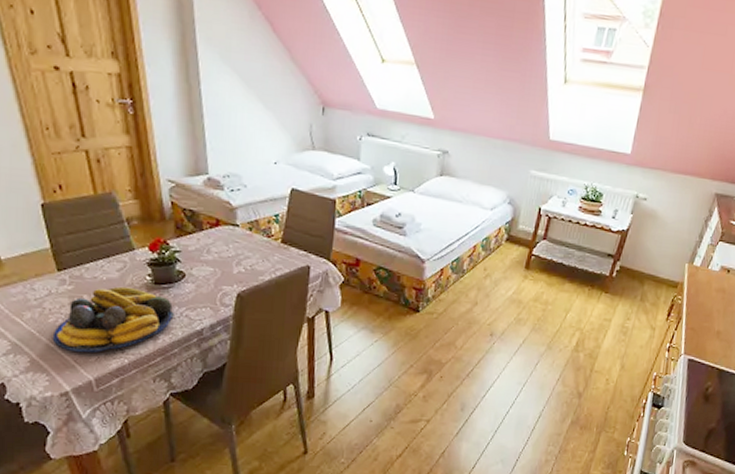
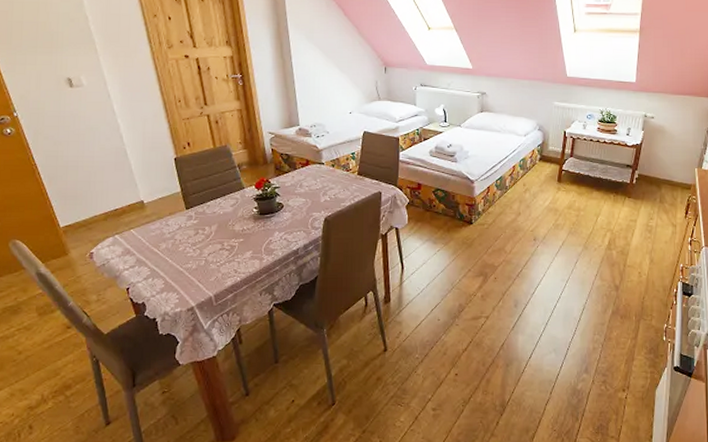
fruit bowl: present [52,286,174,353] -> none [181,218,275,274]

